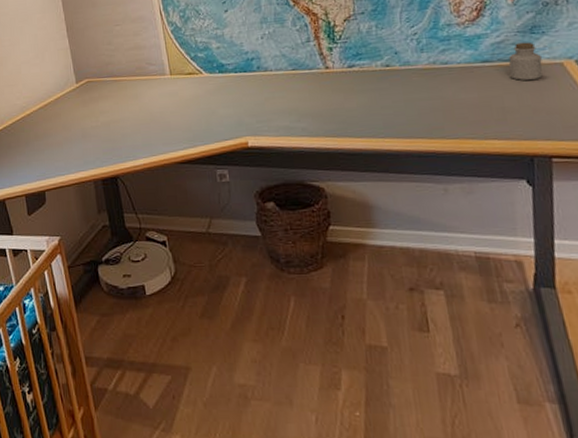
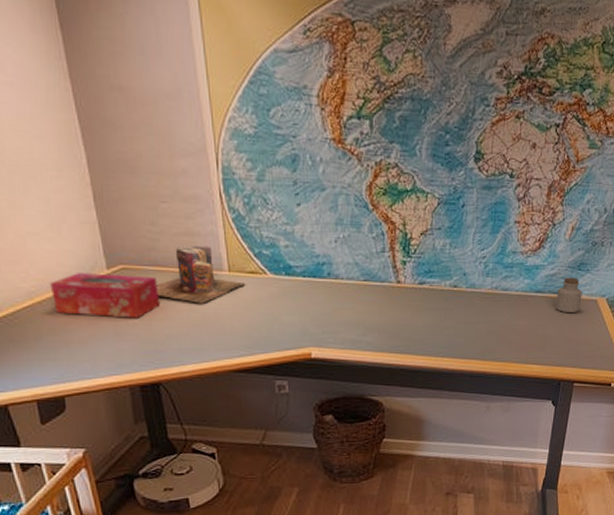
tissue box: none [36,86,117,123] -> present [49,273,160,318]
books: none [113,55,185,105] -> present [156,245,246,303]

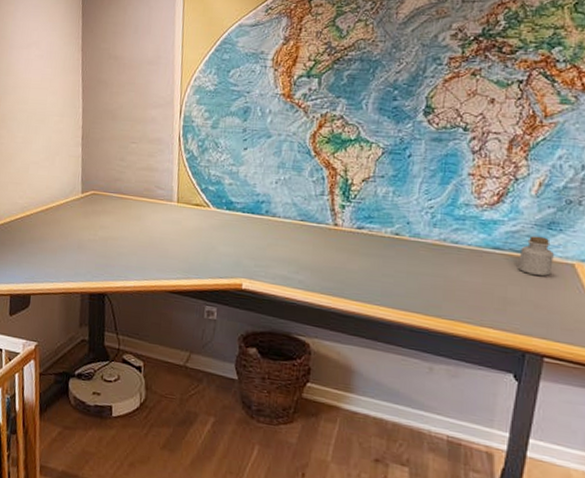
tissue box: present [49,273,160,318] -> none [38,195,118,236]
books: present [156,245,246,303] -> none [116,178,191,228]

